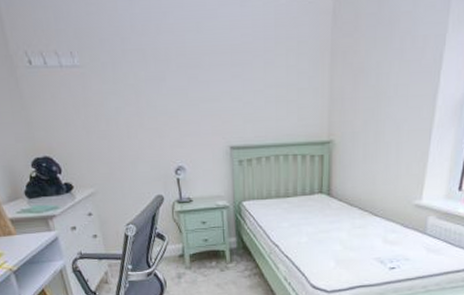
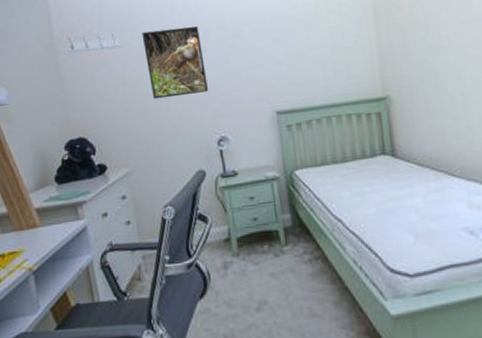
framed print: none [101,51,167,125] -> present [142,26,208,100]

